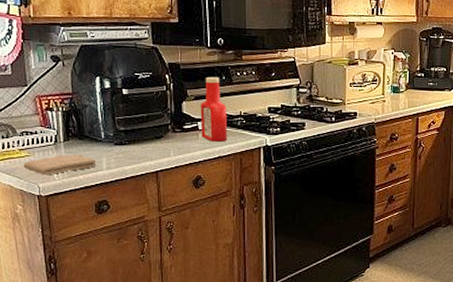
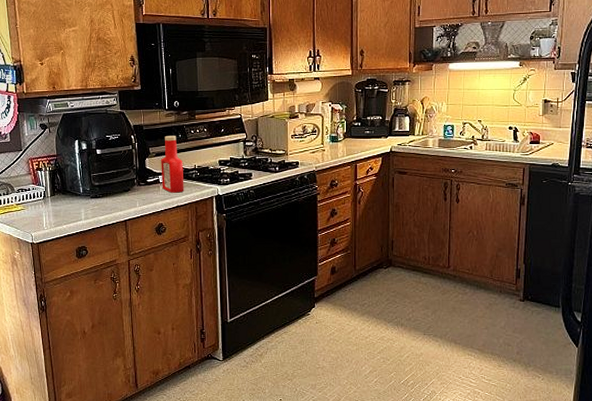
washcloth: present [23,154,97,175] -> none [20,207,77,226]

